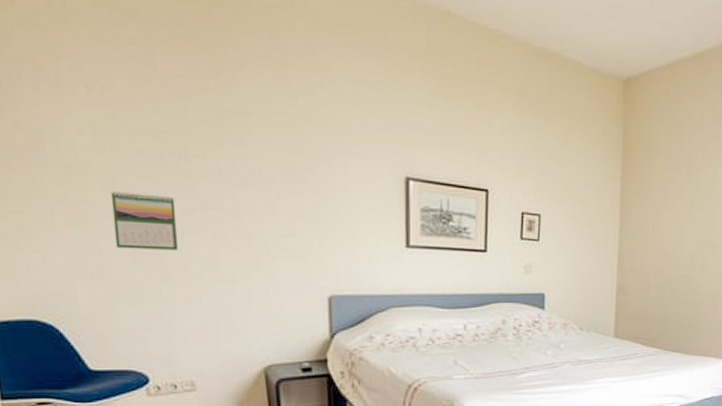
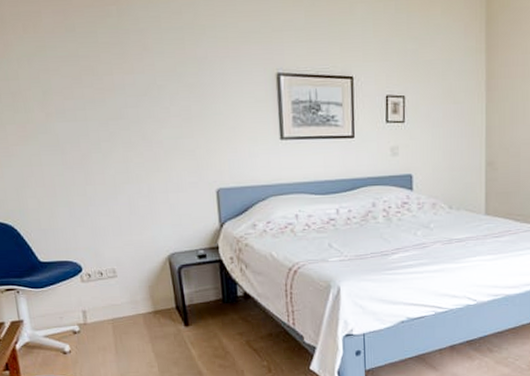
calendar: present [110,190,179,251] -> none [45,110,97,159]

